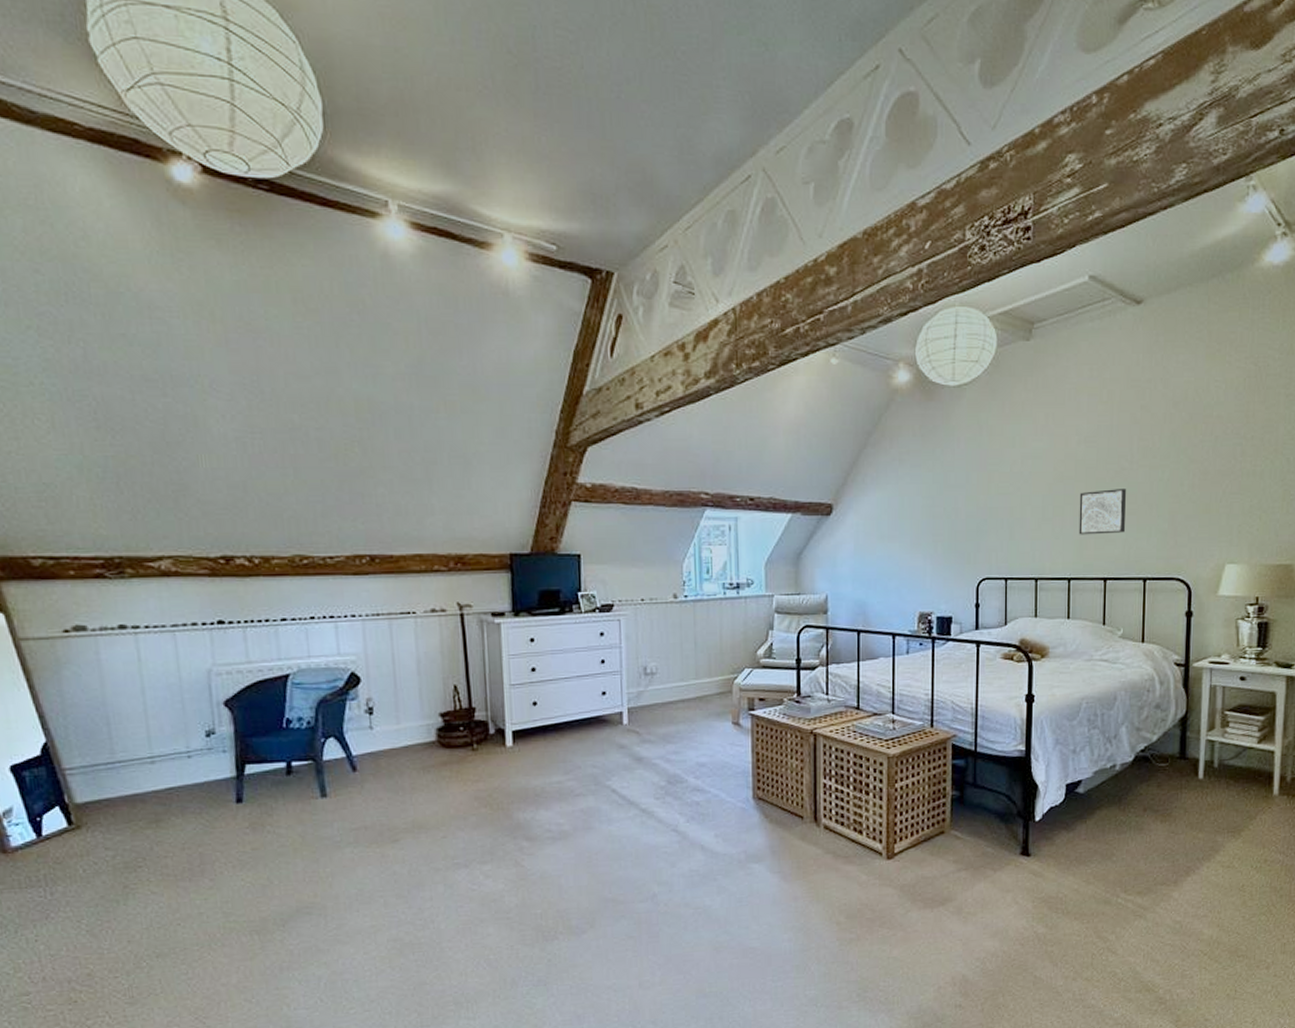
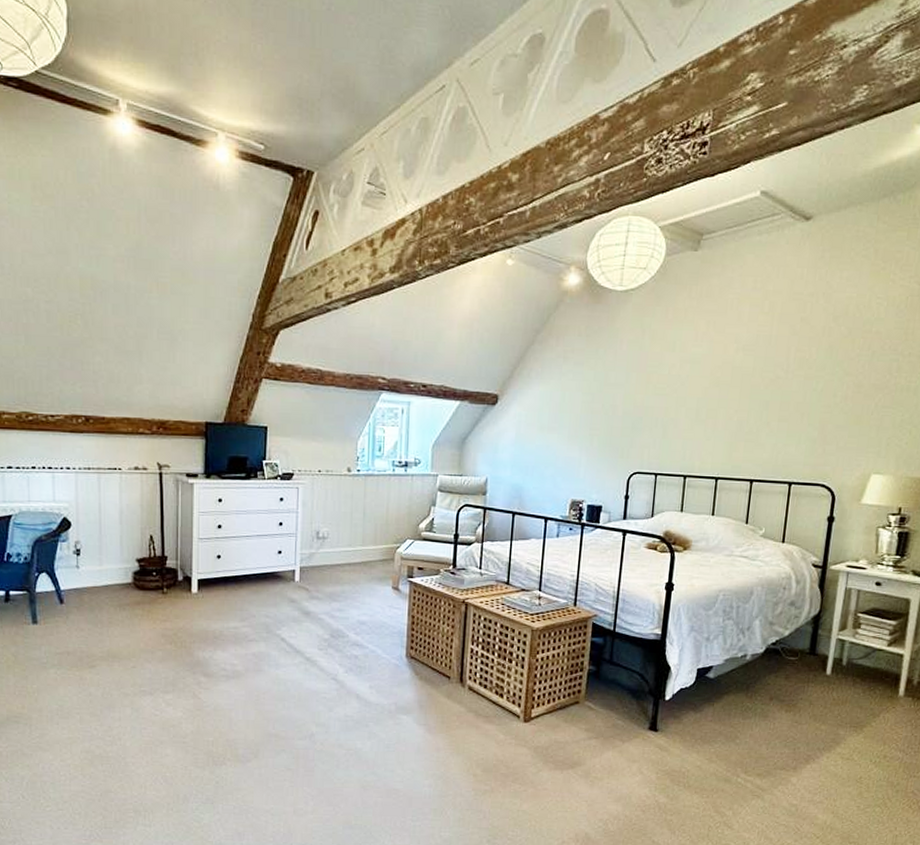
wall art: present [1078,487,1126,535] -> none [729,395,779,439]

